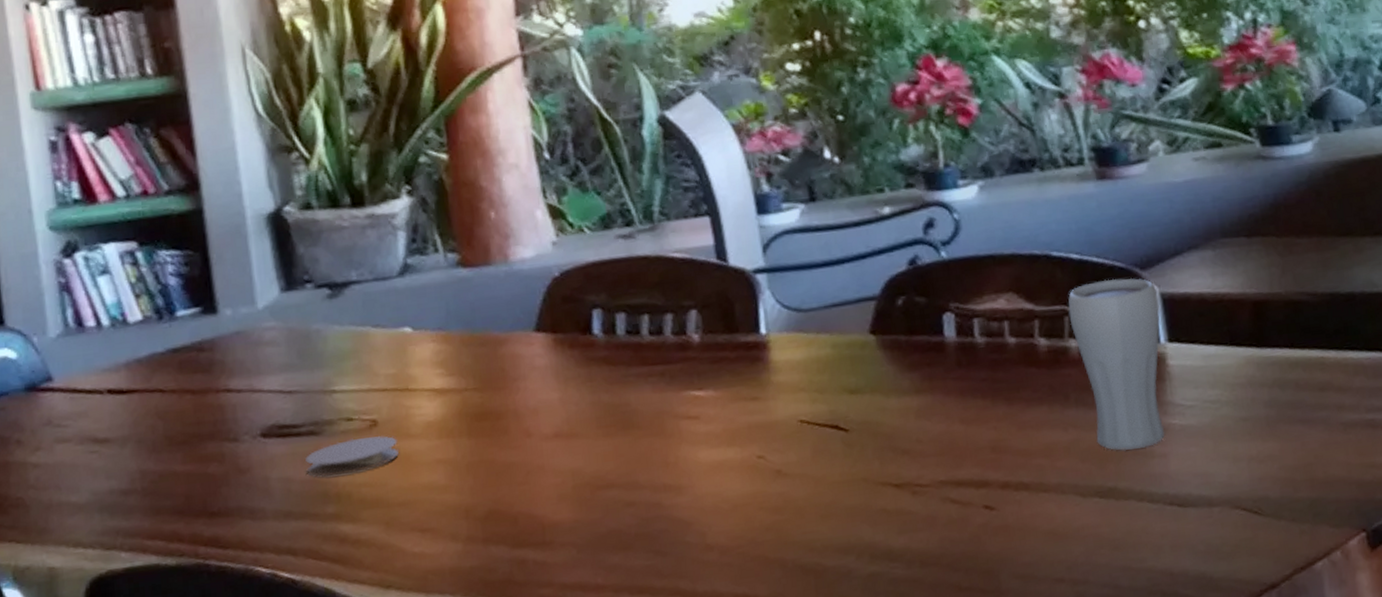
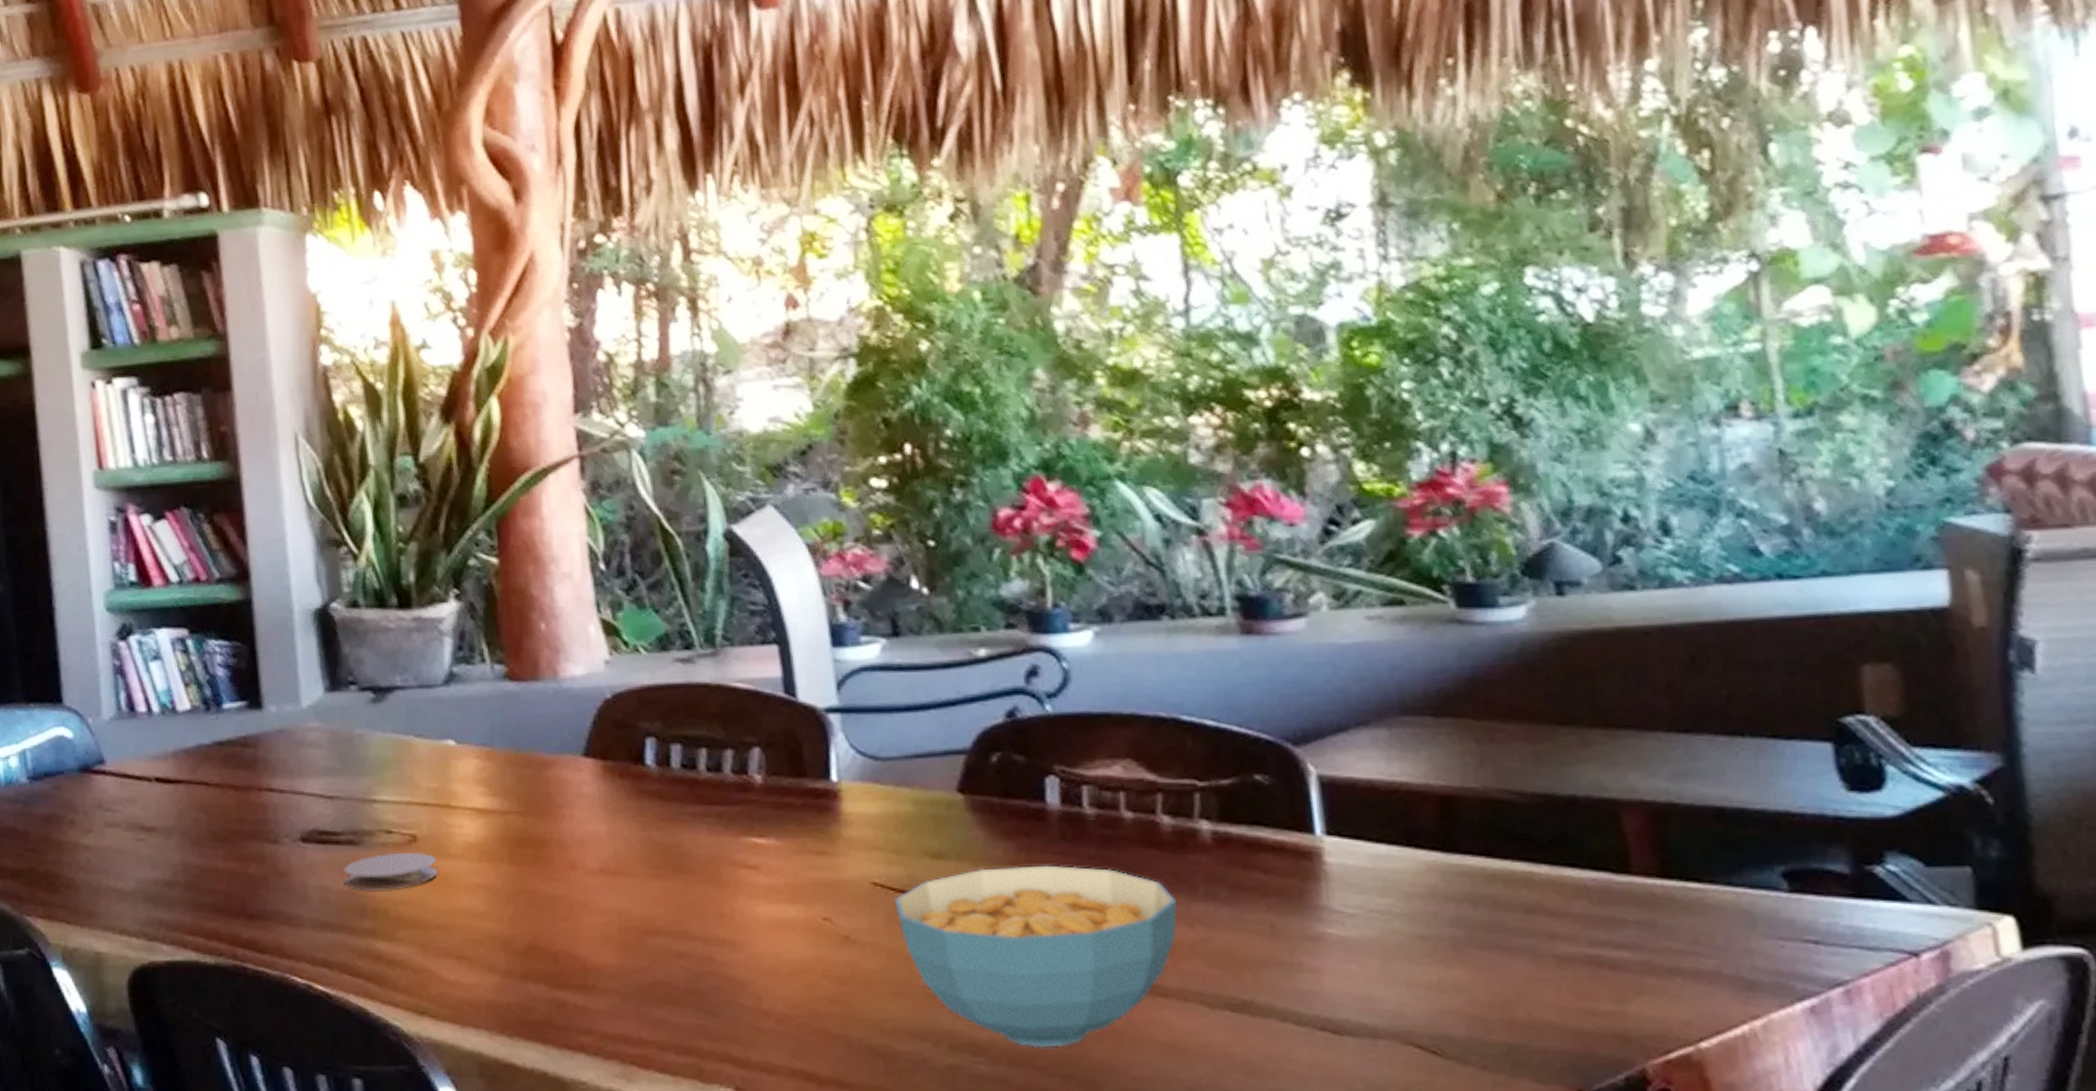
cereal bowl: none [819,388,1054,549] -> present [895,865,1177,1048]
drinking glass: present [1068,277,1165,451] -> none [1199,753,1318,958]

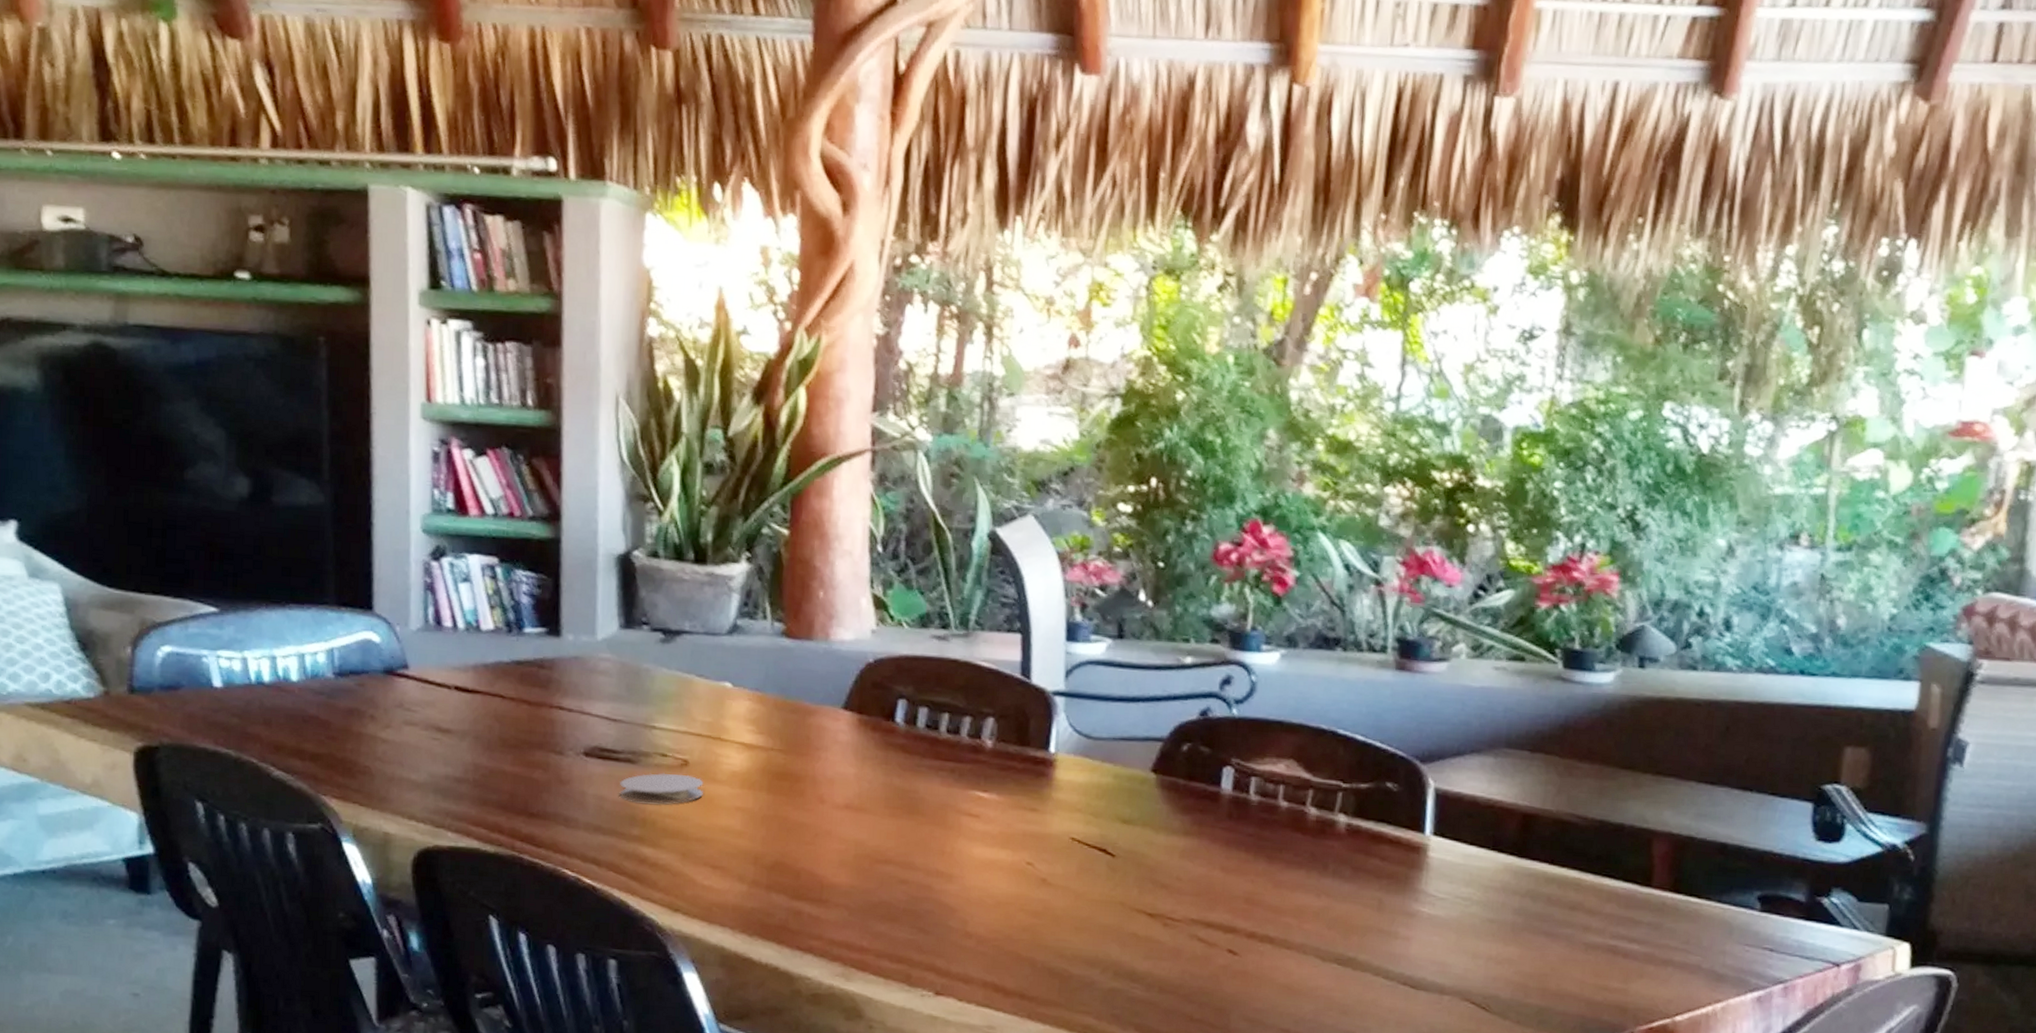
cereal bowl: present [895,865,1177,1048] -> none [1087,835,1310,982]

